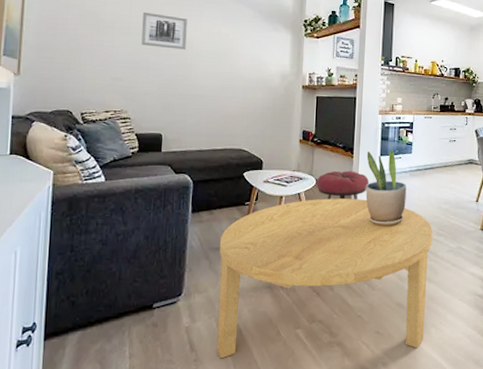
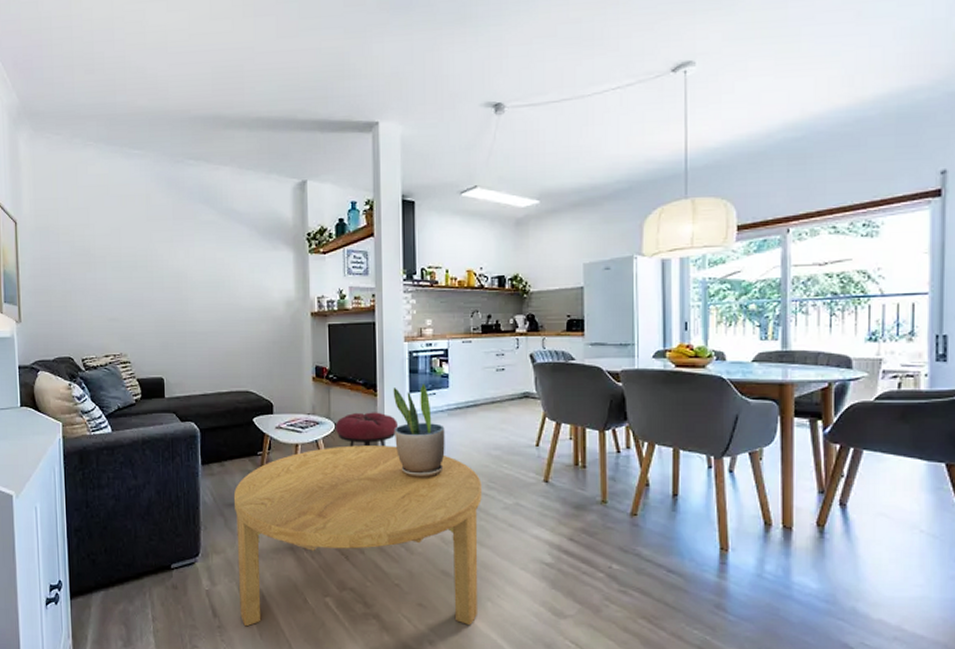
wall art: present [141,12,187,50] -> none [133,242,181,281]

